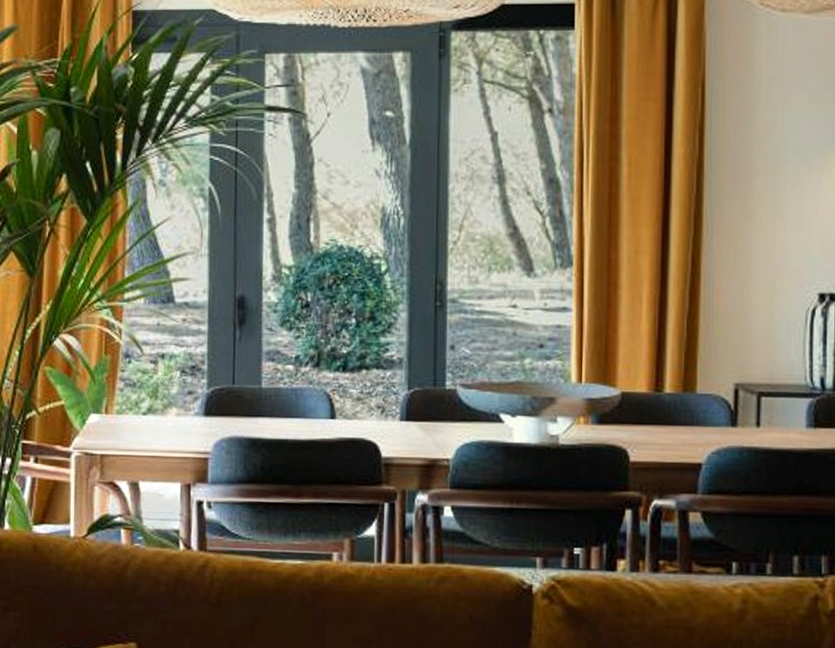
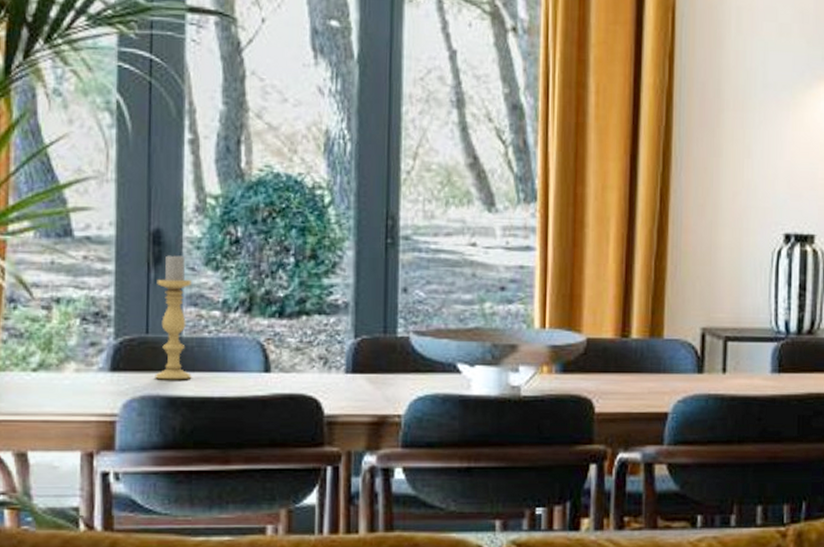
candle holder: none [240,315,270,424] -> present [155,253,192,380]

